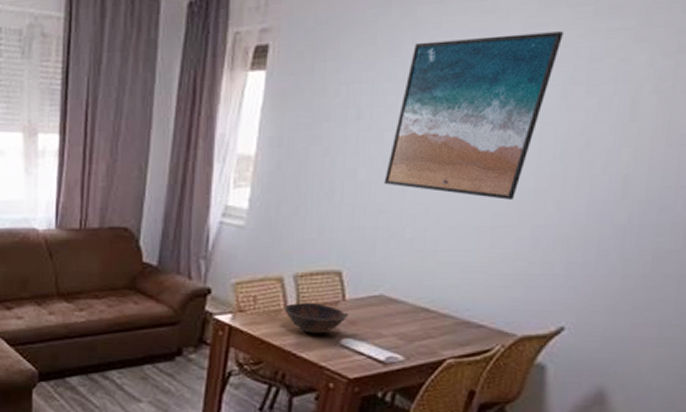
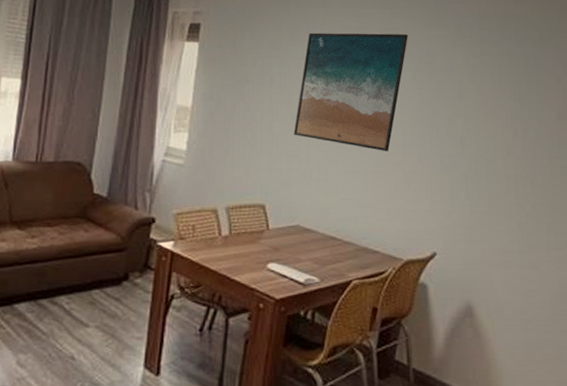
bowl: present [283,303,348,334] -> none [218,232,272,259]

